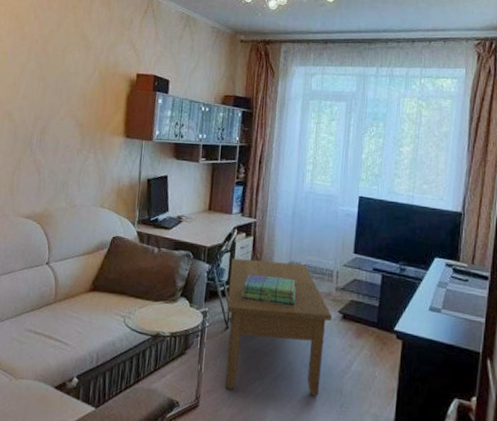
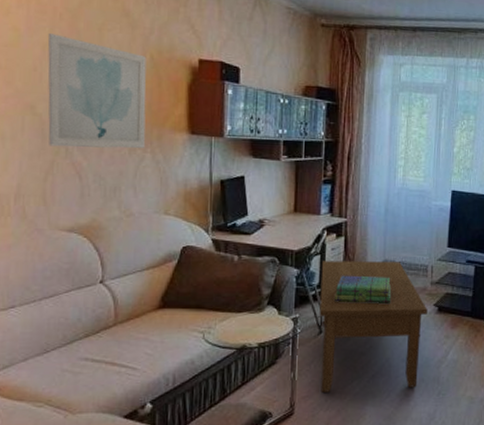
wall art: none [19,55,96,150] -> present [47,32,147,149]

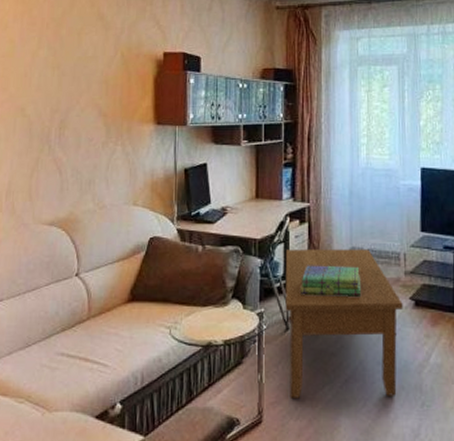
wall art: present [47,32,147,149] -> none [35,41,118,145]

